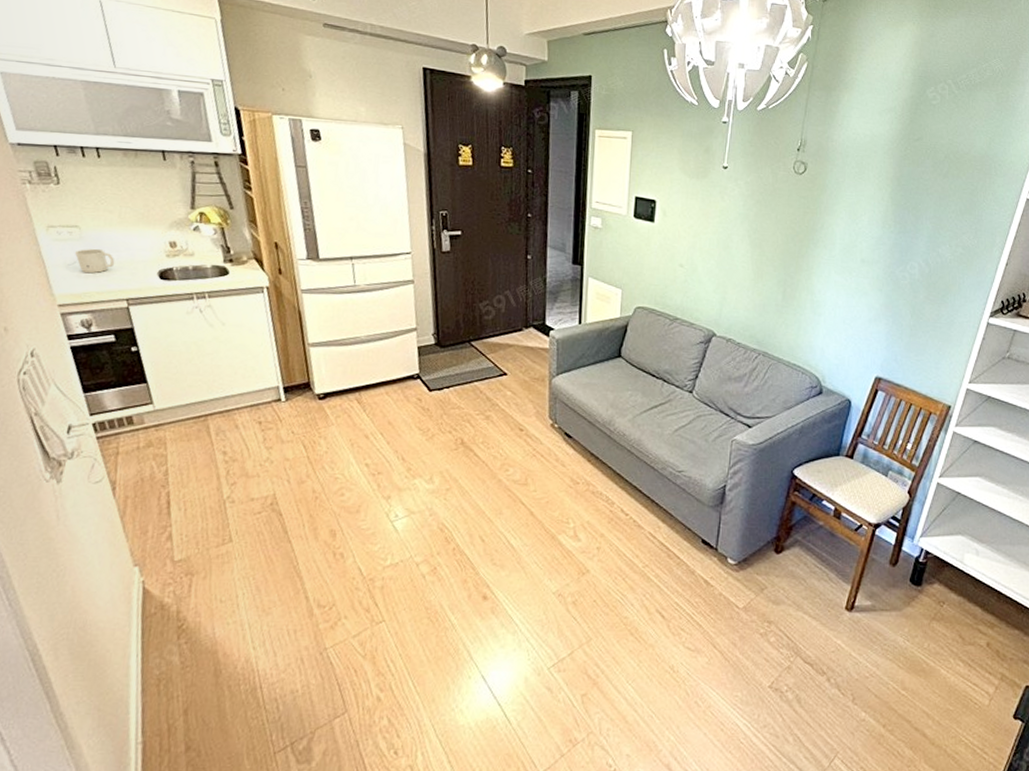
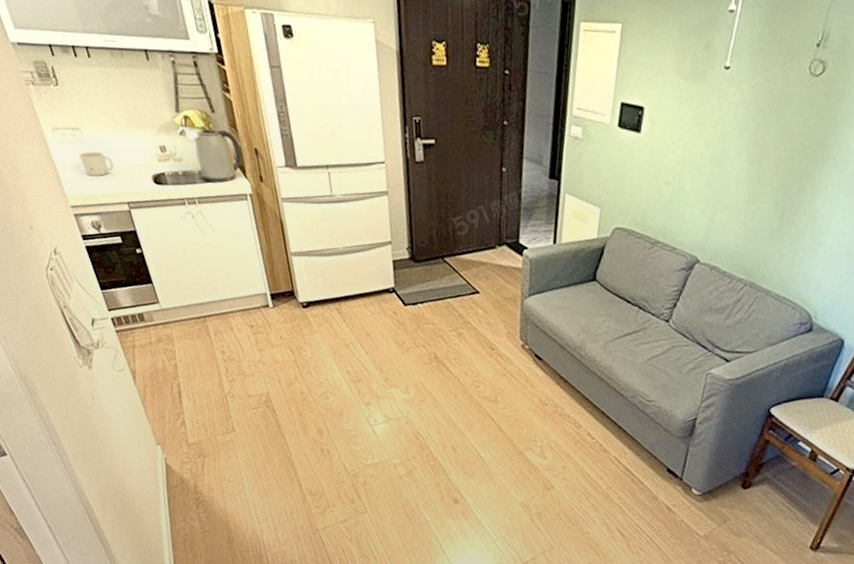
kettle: none [208,225,260,277] -> present [194,129,242,183]

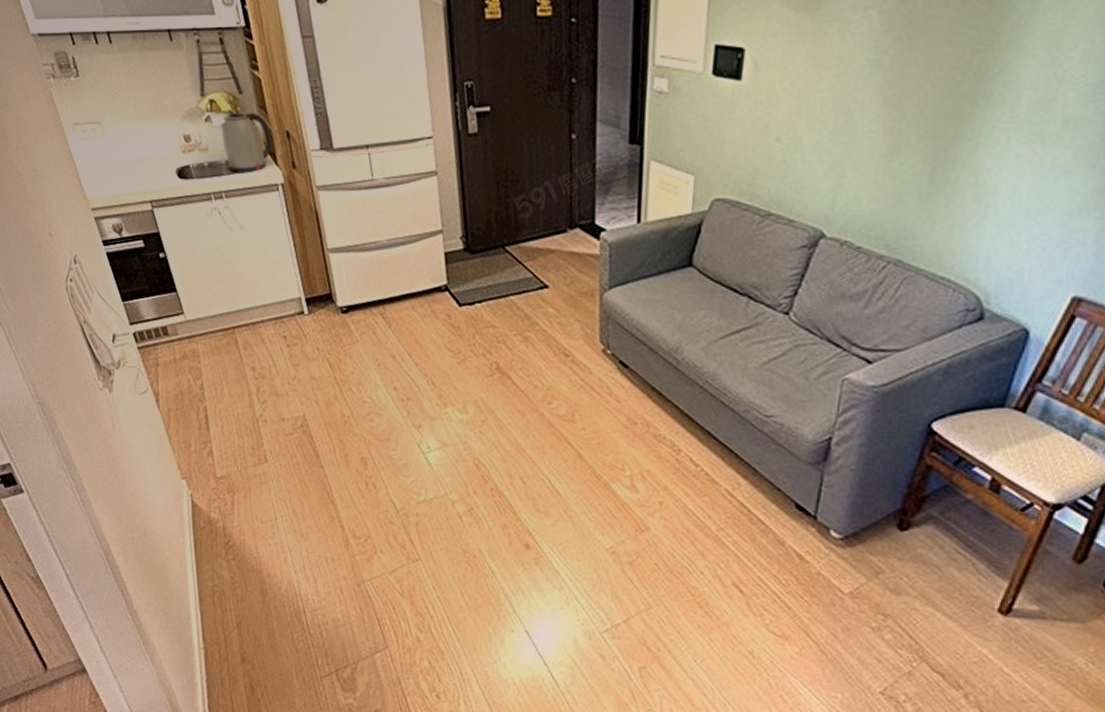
mug: present [79,151,114,177] -> none [100,146,136,174]

